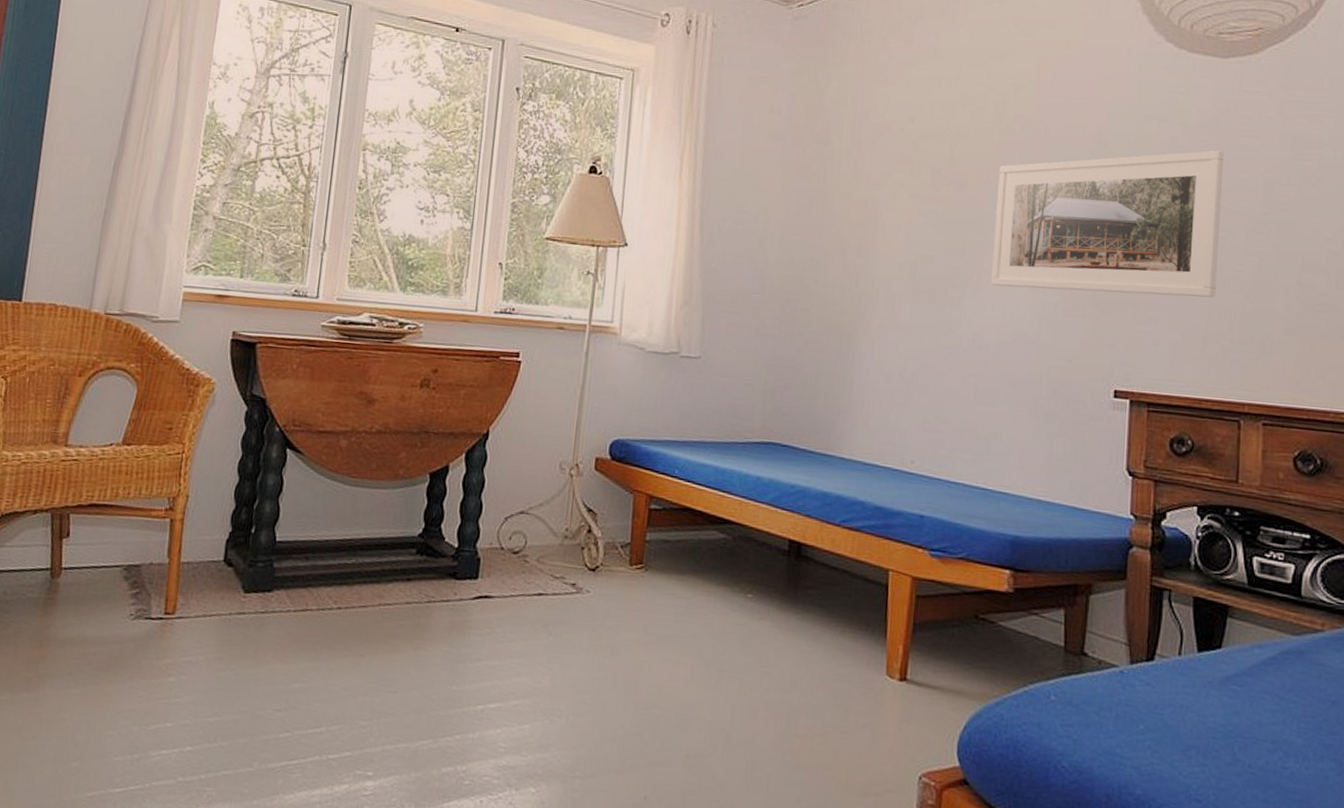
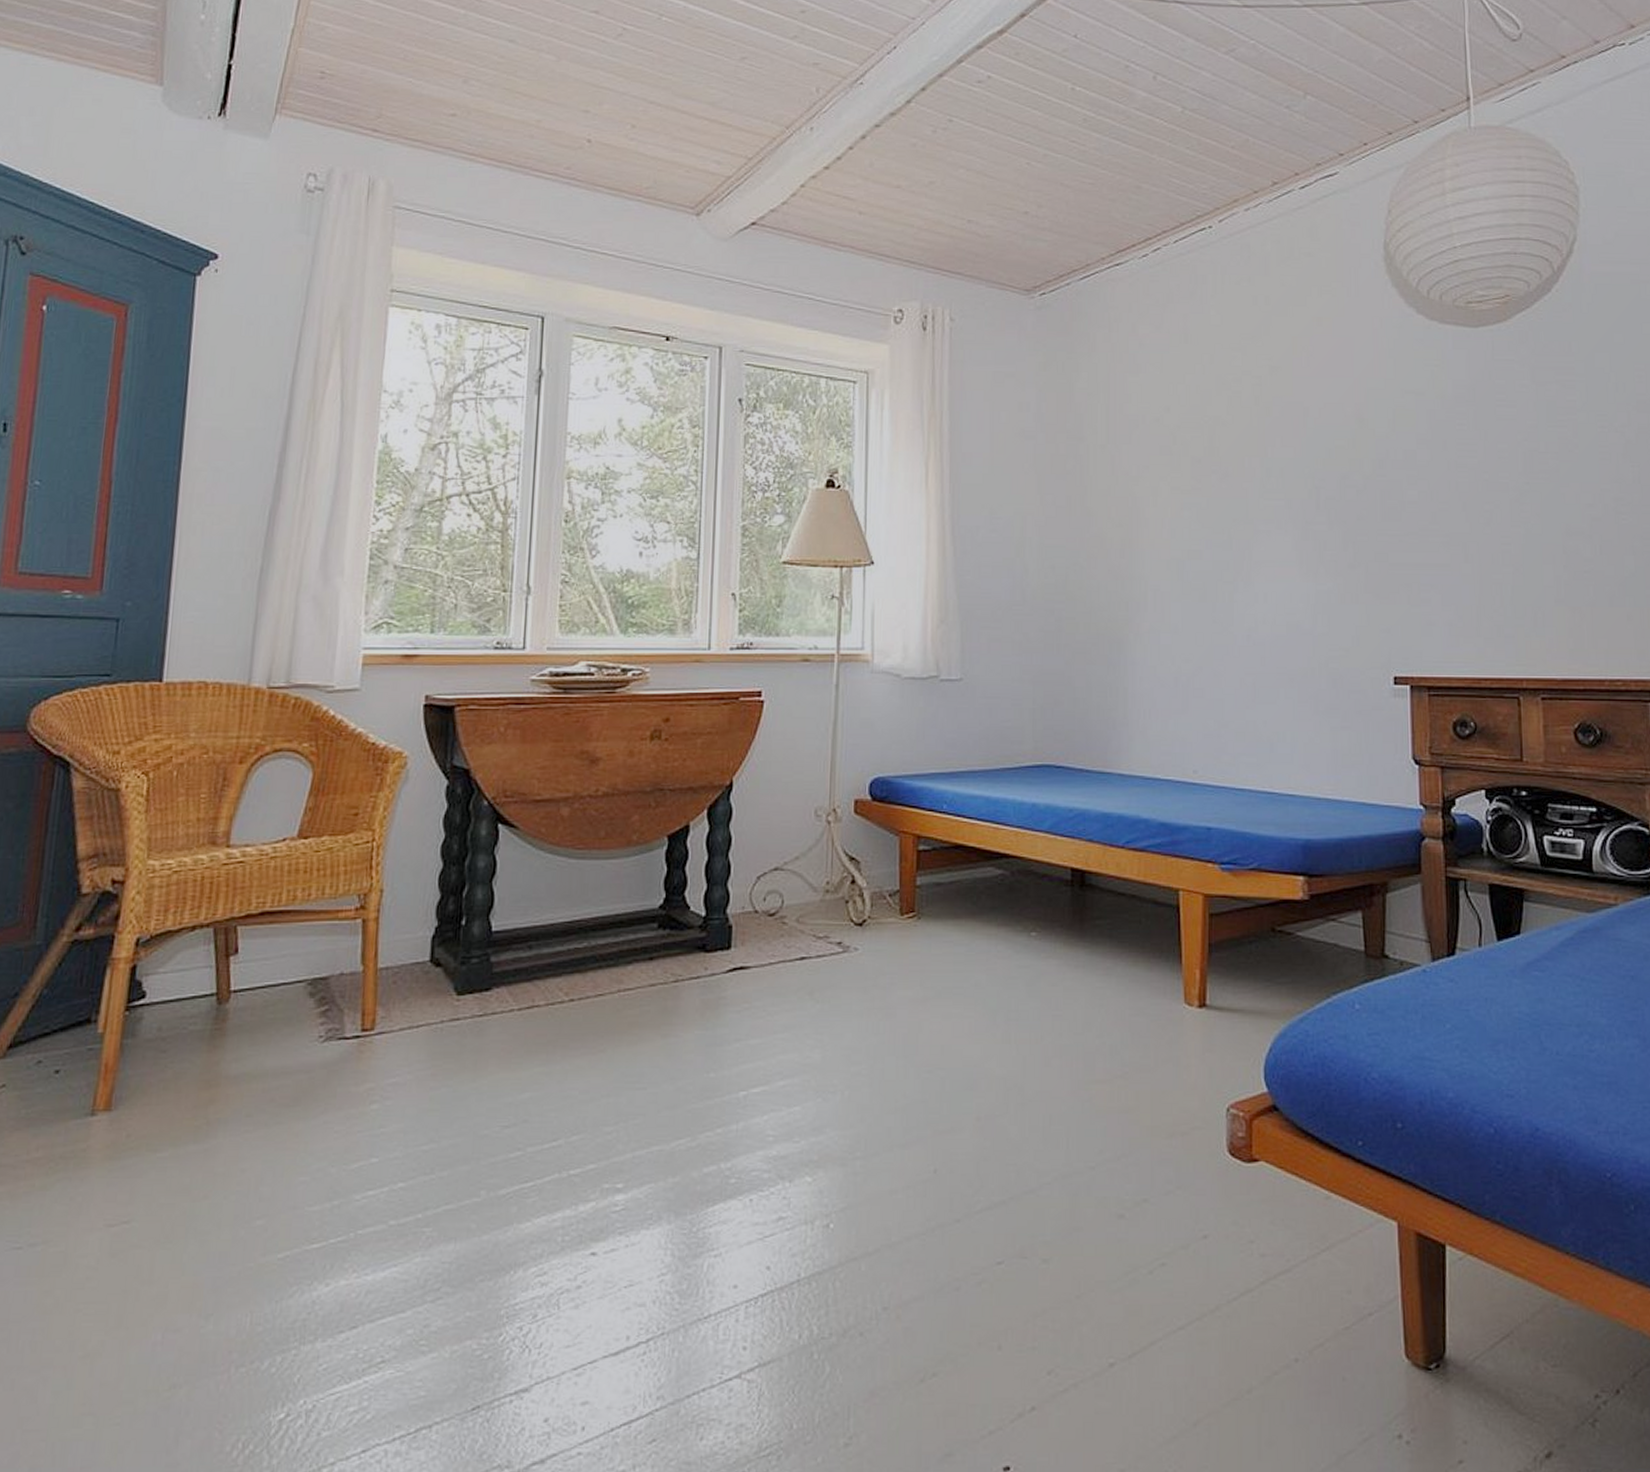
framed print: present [990,150,1223,298] -> none [1260,421,1485,578]

